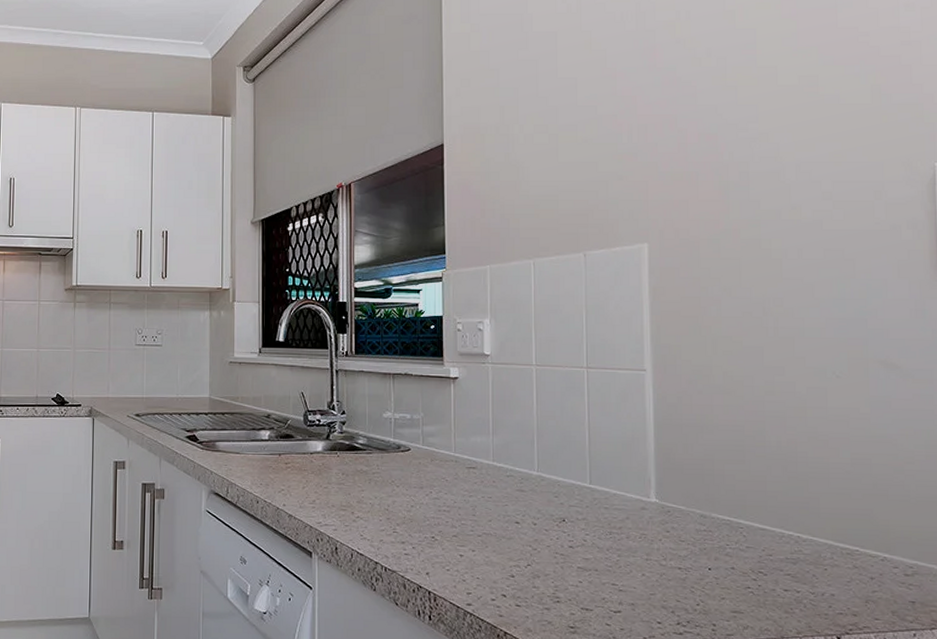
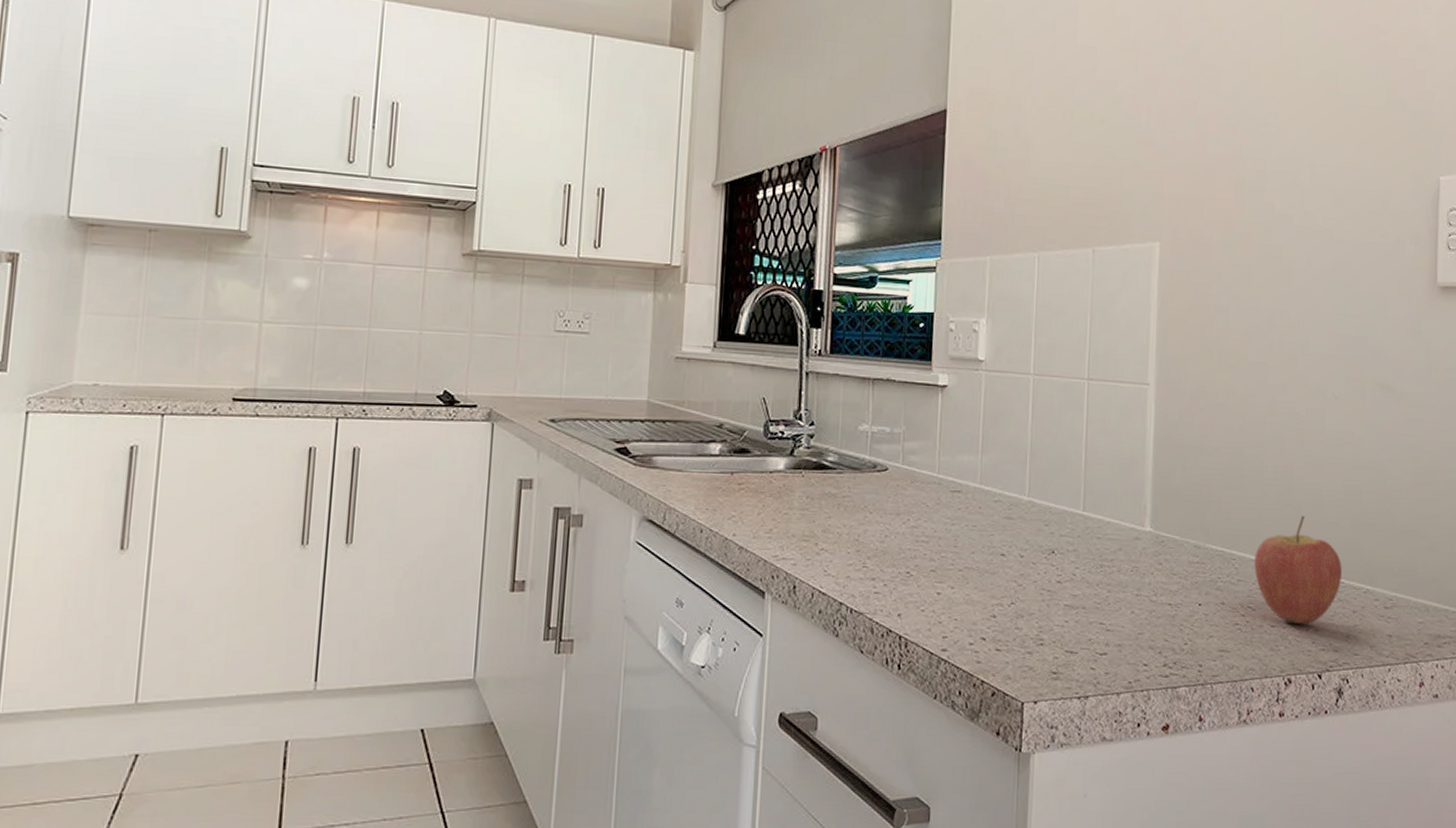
fruit: none [762,487,856,589] -> present [1254,515,1342,624]

